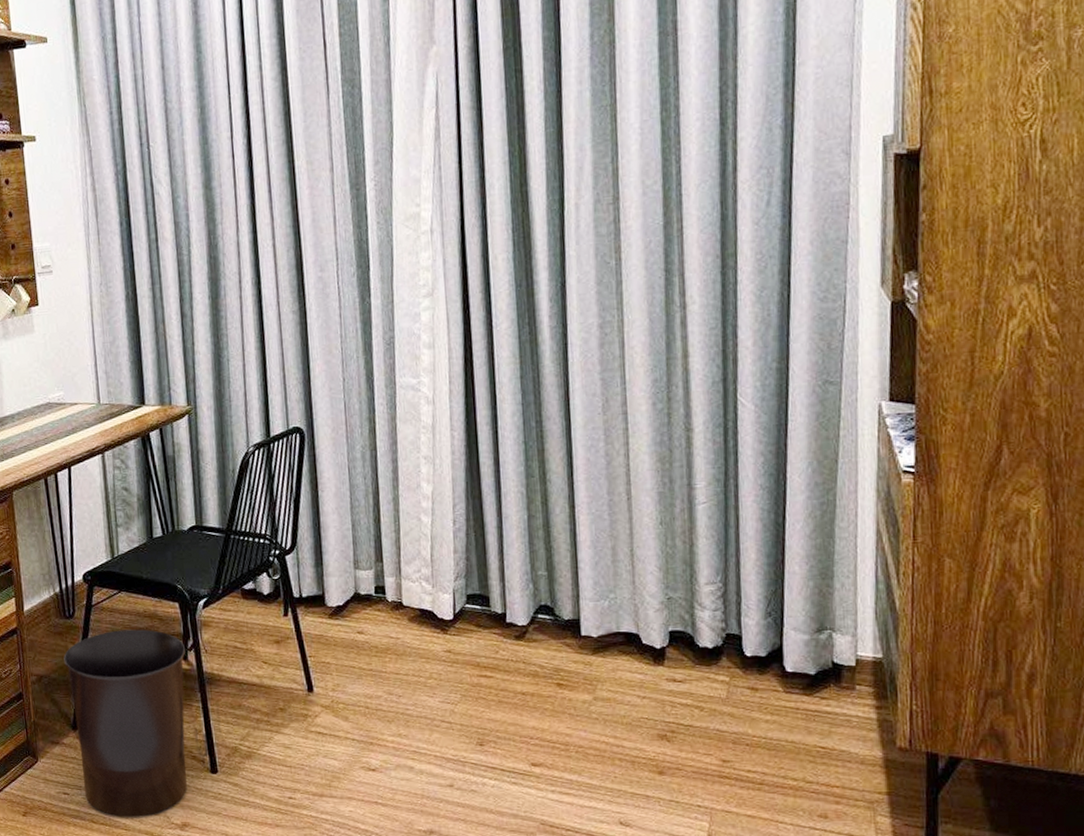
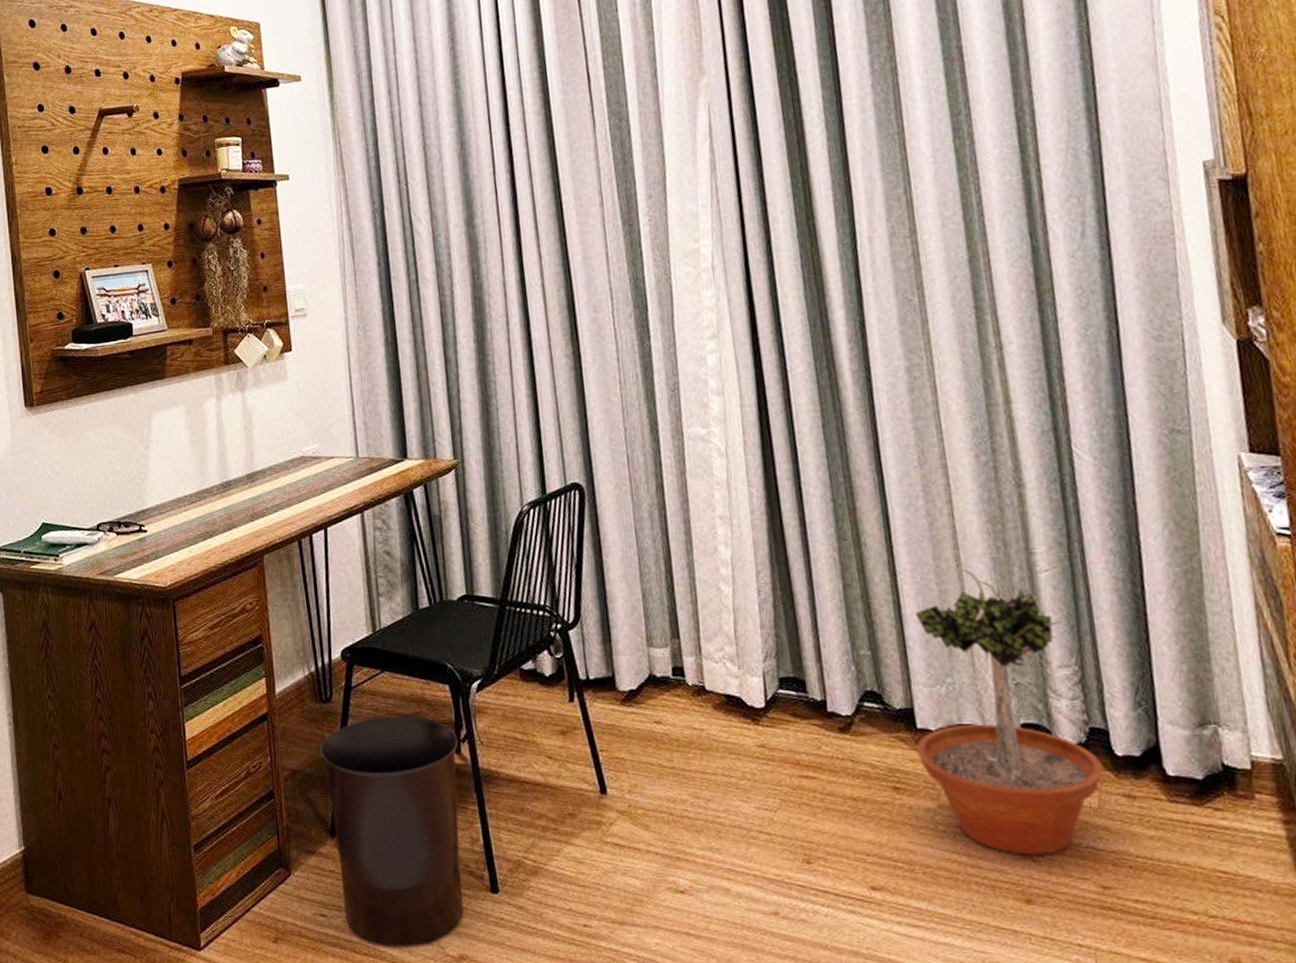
potted tree: none [579,488,734,737] -> present [915,553,1104,855]

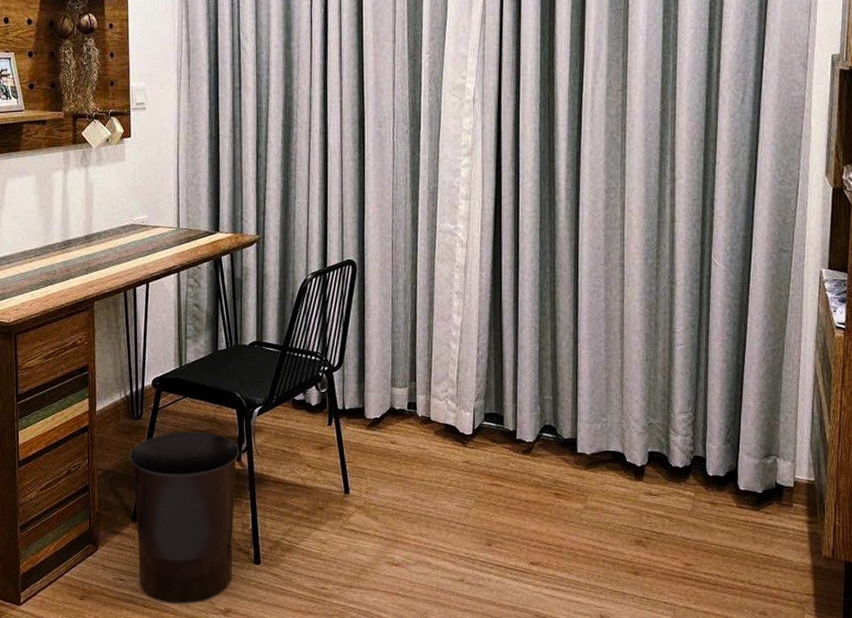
potted tree: present [915,553,1104,855] -> none [575,331,698,542]

